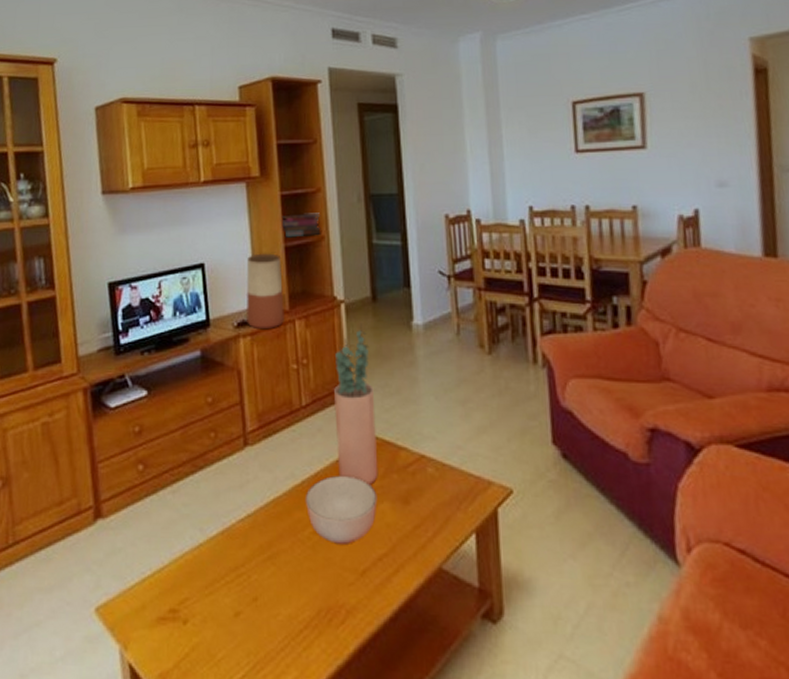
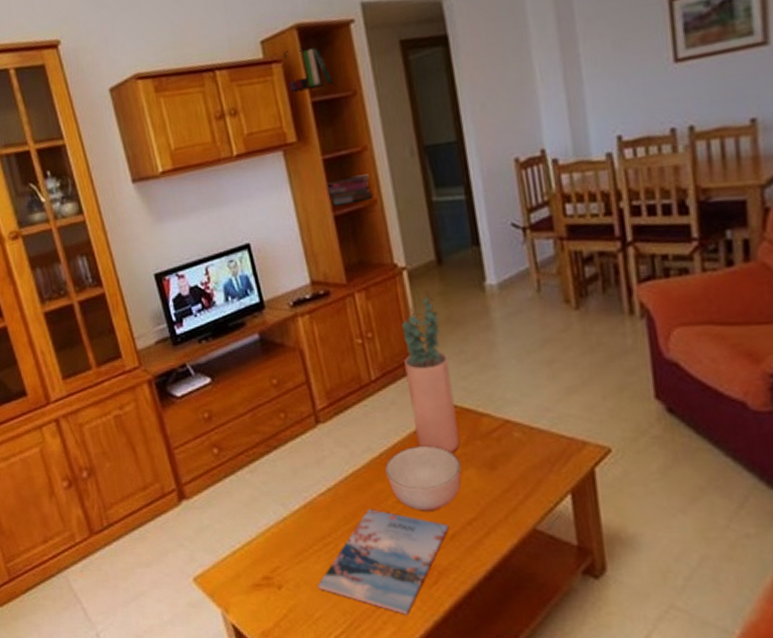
magazine: none [224,539,361,658] -> present [317,509,449,615]
vase: present [246,253,284,330] -> none [295,224,343,307]
books: none [257,96,298,134] -> present [283,47,333,93]

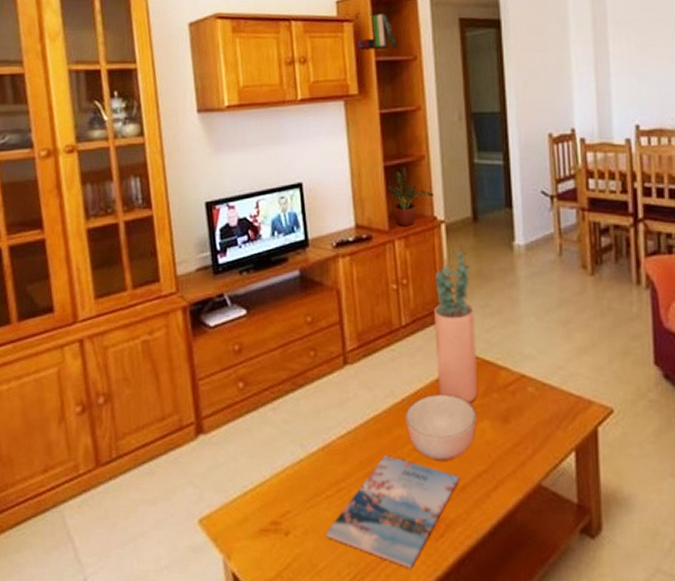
books: present [326,174,371,206] -> none [379,131,420,157]
potted plant: none [340,214,392,278] -> present [388,167,435,227]

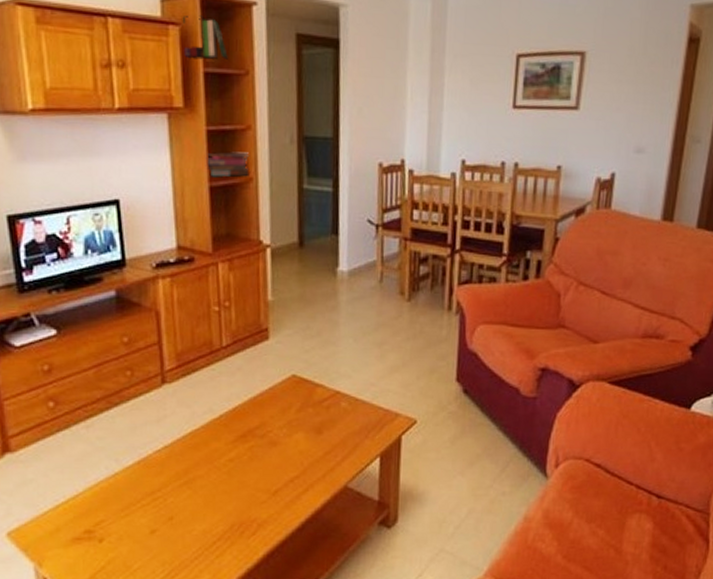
magazine: present [325,455,460,569] -> none [140,466,273,563]
books: none [379,131,420,157] -> present [205,151,249,177]
potted plant: present [388,167,435,227] -> none [213,188,261,250]
bowl: present [404,393,477,461] -> none [222,409,293,469]
vase: present [434,243,478,404] -> none [255,268,296,418]

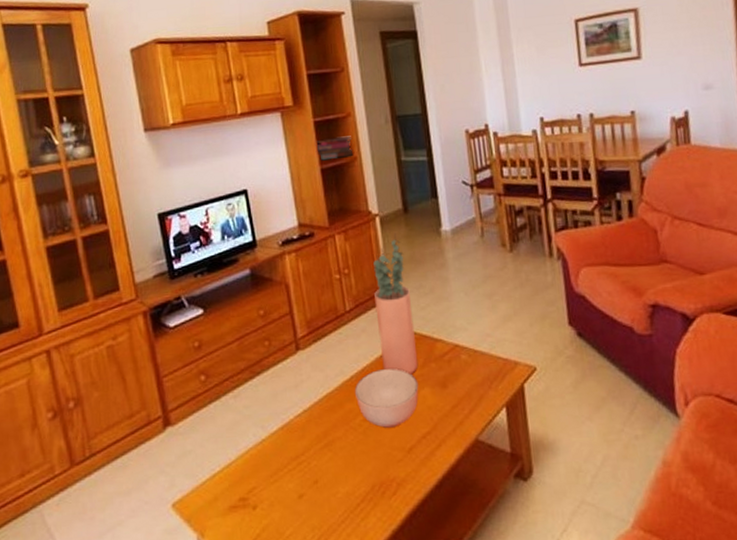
books: present [182,15,228,60] -> none [285,29,326,66]
bowl: none [222,409,293,469] -> present [354,368,419,428]
vase: none [255,268,296,418] -> present [373,233,418,375]

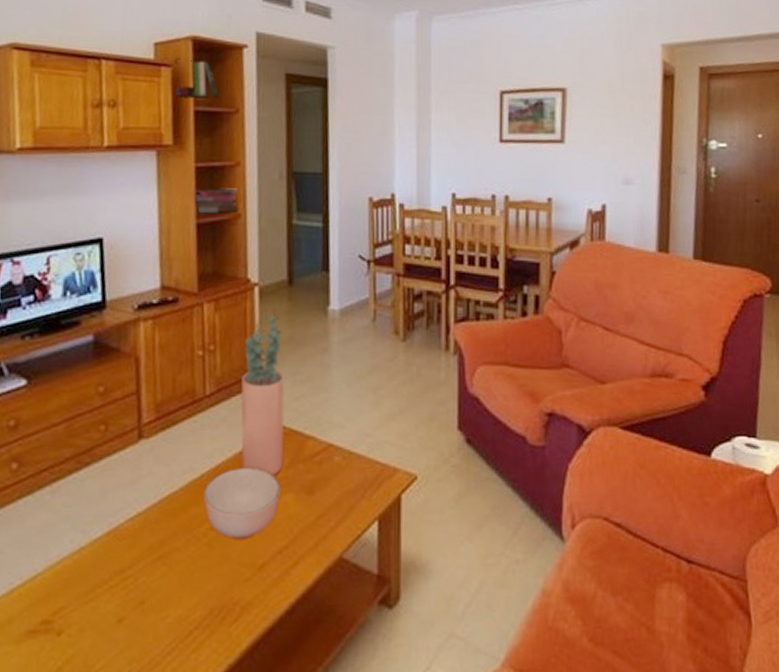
books: none [285,29,326,66] -> present [174,57,219,99]

